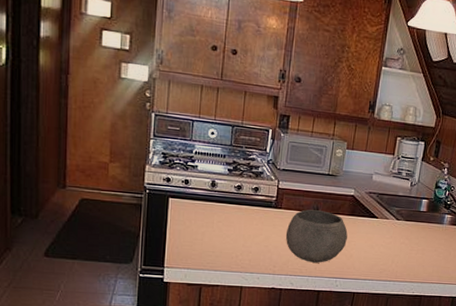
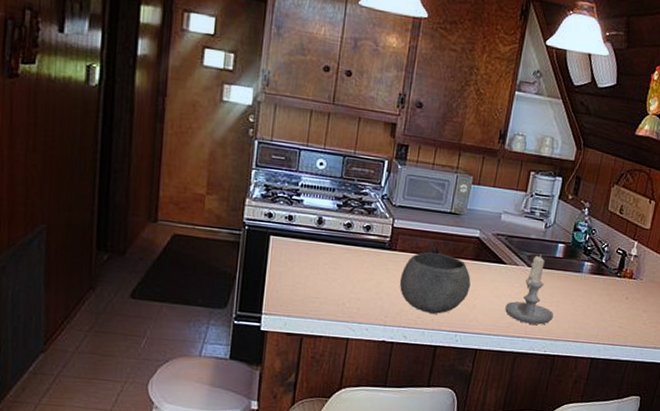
candle: none [378,209,420,270] -> present [505,254,553,325]

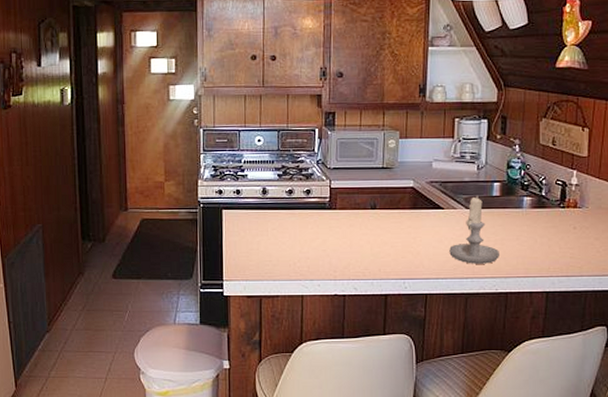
bowl: present [399,252,471,314] -> none [343,207,411,264]

